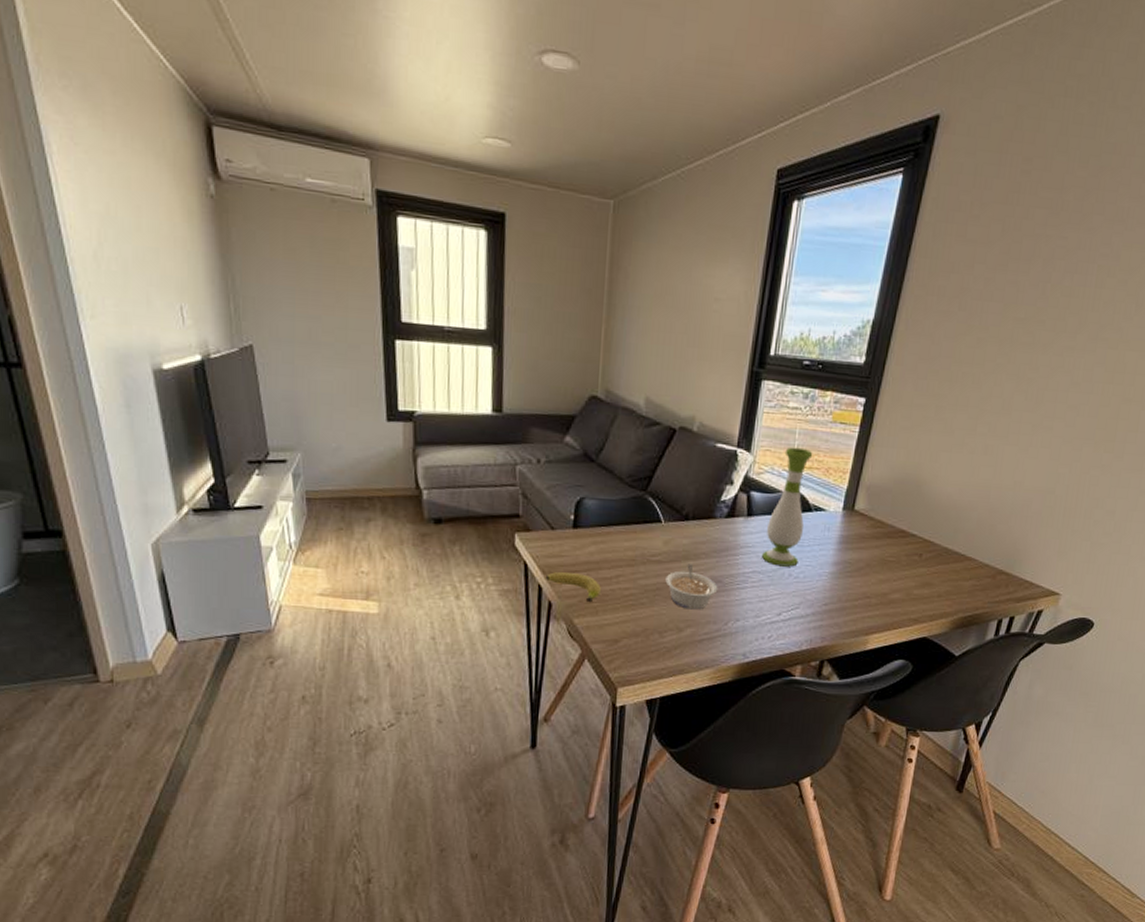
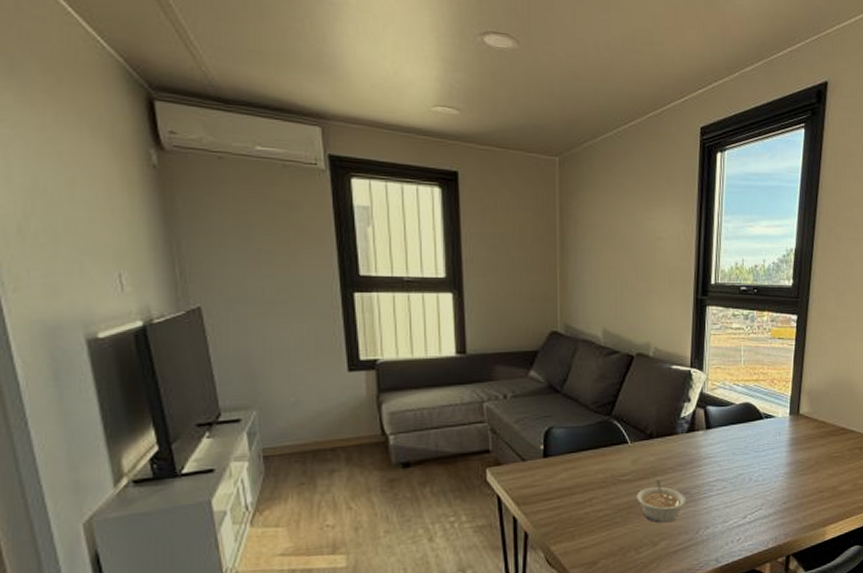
fruit: present [546,572,601,603] -> none [520,501,575,529]
vase: present [762,447,813,567] -> none [723,363,758,472]

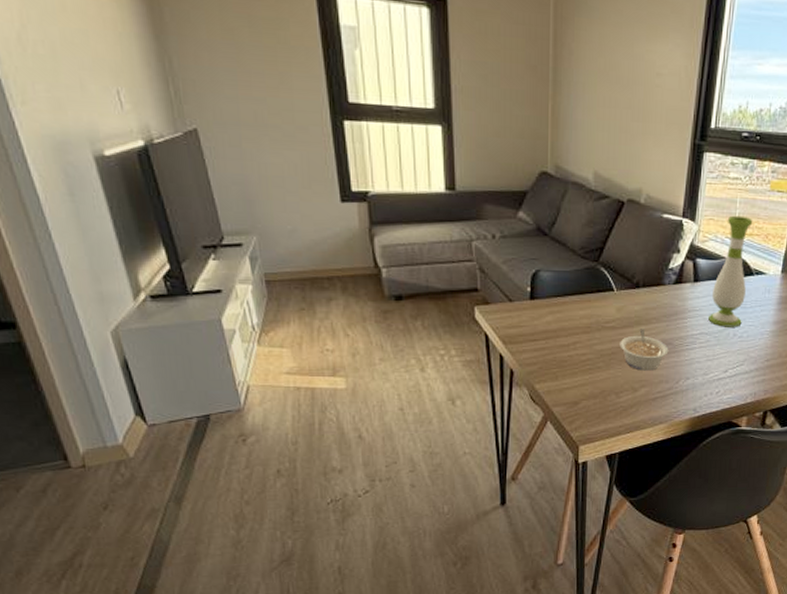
vase: none [723,363,758,472] -> present [708,215,753,327]

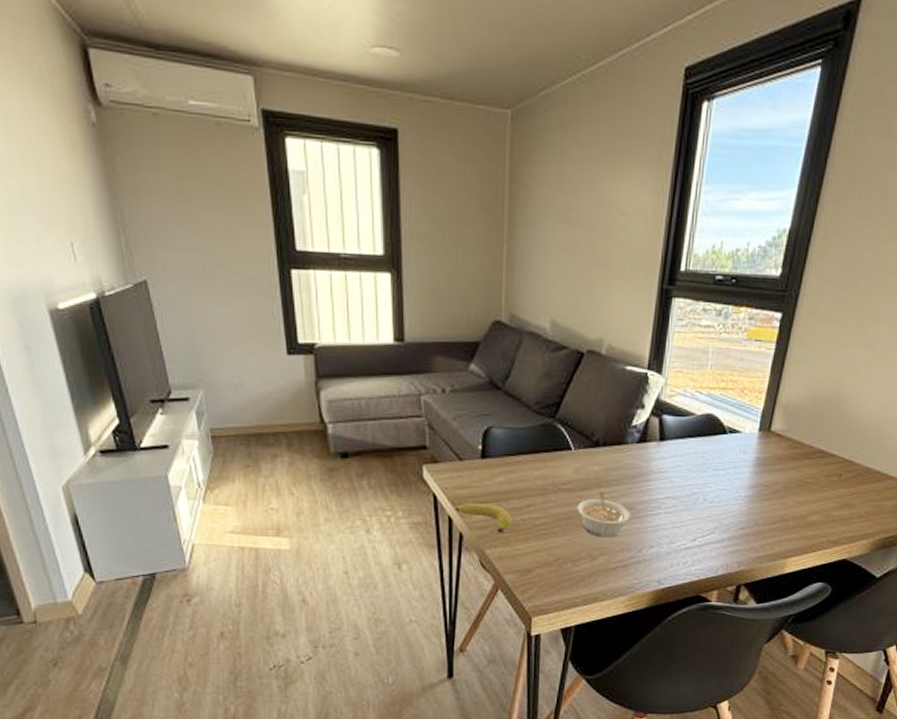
fruit: none [507,342,559,369] -> present [456,503,512,533]
vase: present [708,215,753,327] -> none [676,367,727,491]

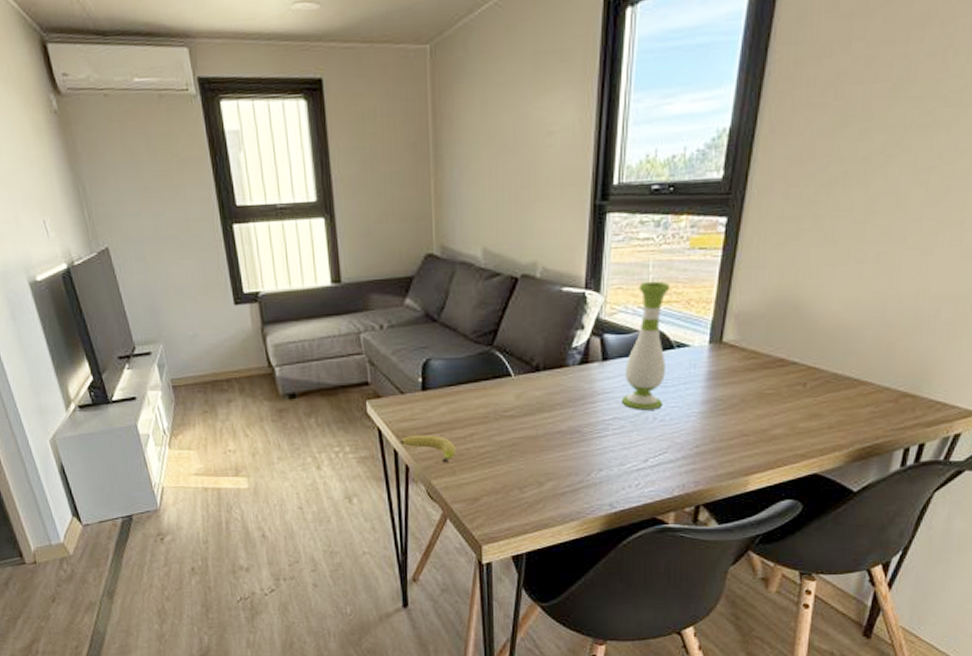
legume: present [577,491,631,538] -> none [521,416,577,463]
vase: none [676,367,727,491] -> present [622,281,671,410]

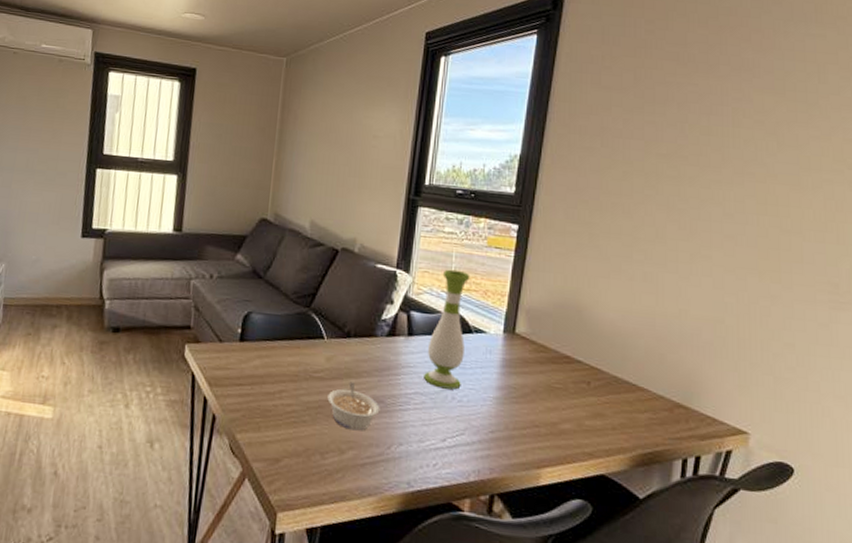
fruit: present [401,435,456,464] -> none [212,384,264,418]
legume: none [521,416,577,463] -> present [327,382,380,431]

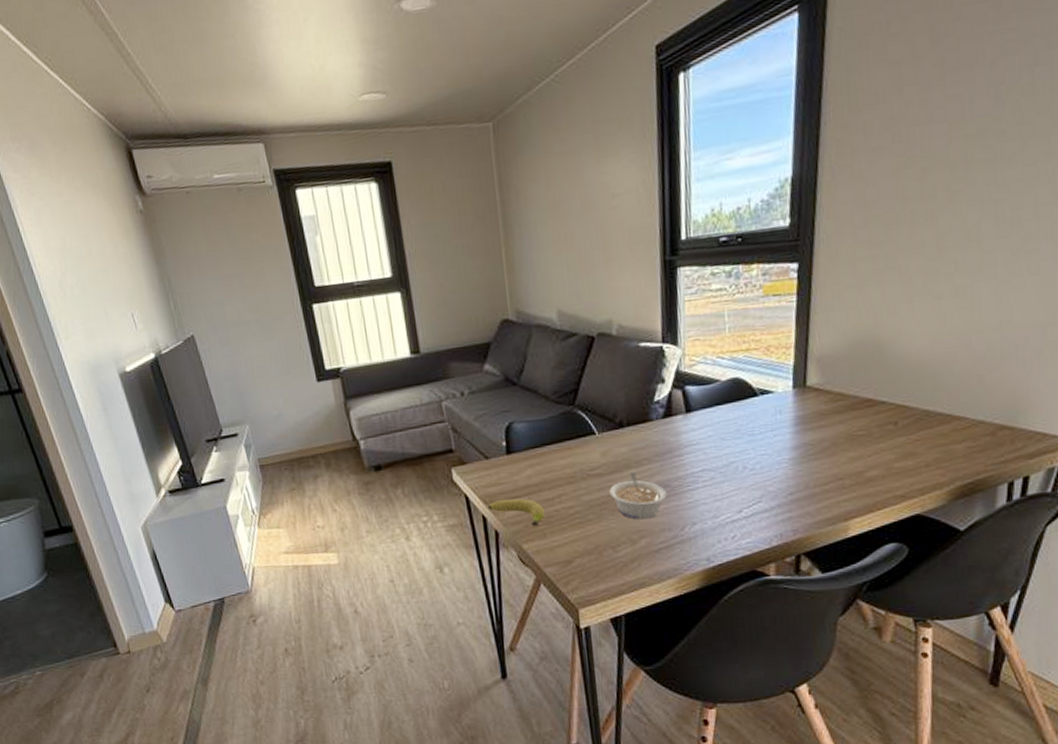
fruit: none [212,384,264,418] -> present [488,498,545,527]
vase: present [424,269,470,390] -> none [709,330,752,461]

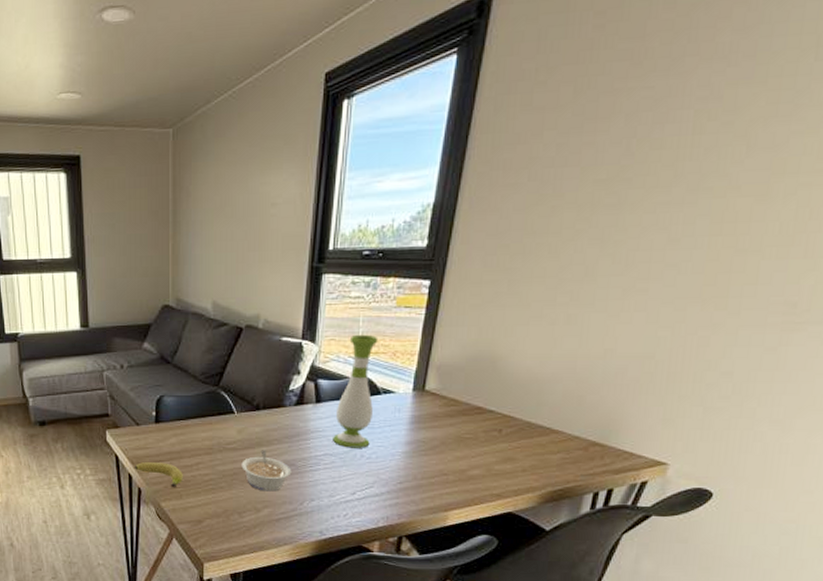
vase: none [709,330,752,461] -> present [333,334,378,448]

